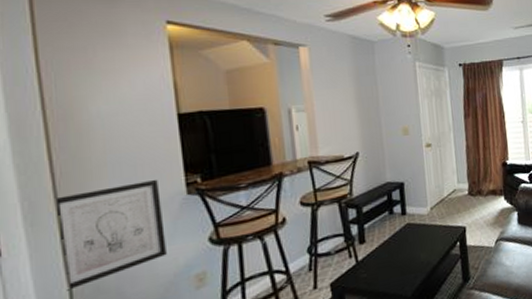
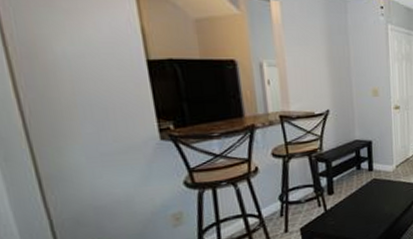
wall art: present [57,179,167,291] -> none [29,123,143,223]

